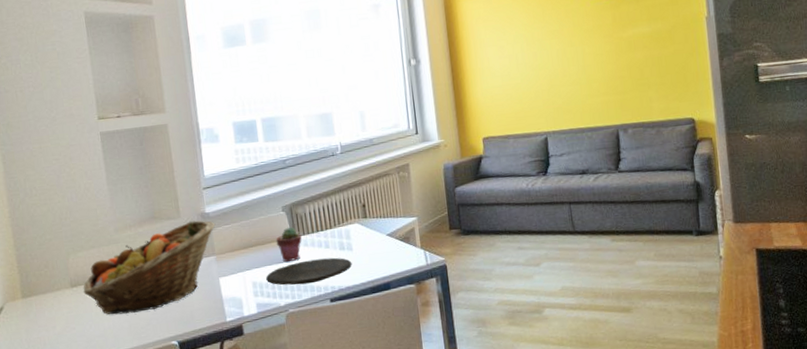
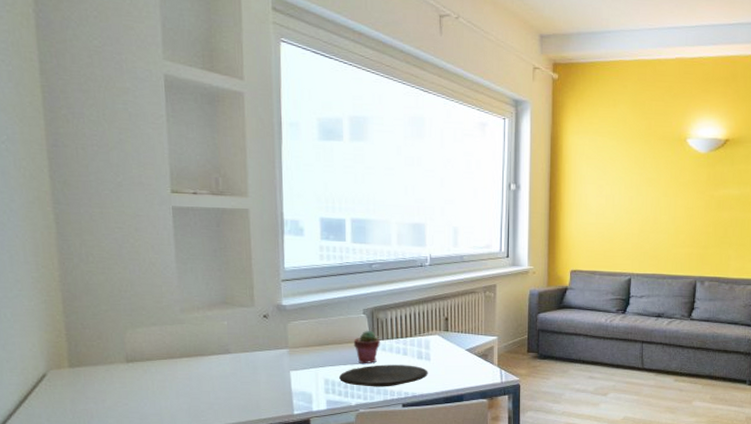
fruit basket: present [83,220,216,315] -> none [140,311,292,395]

